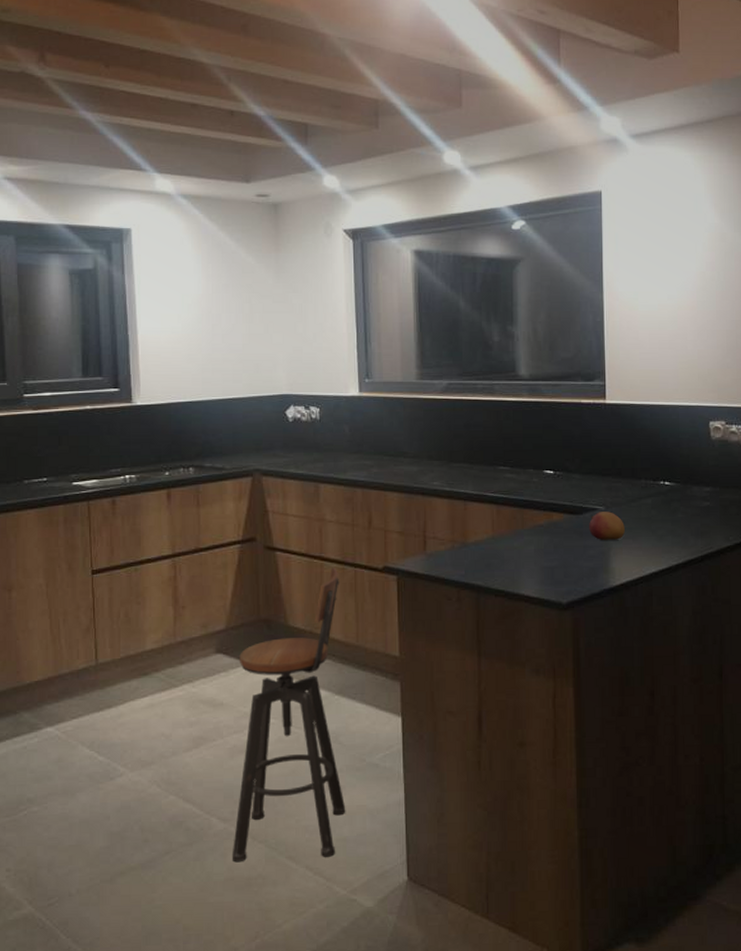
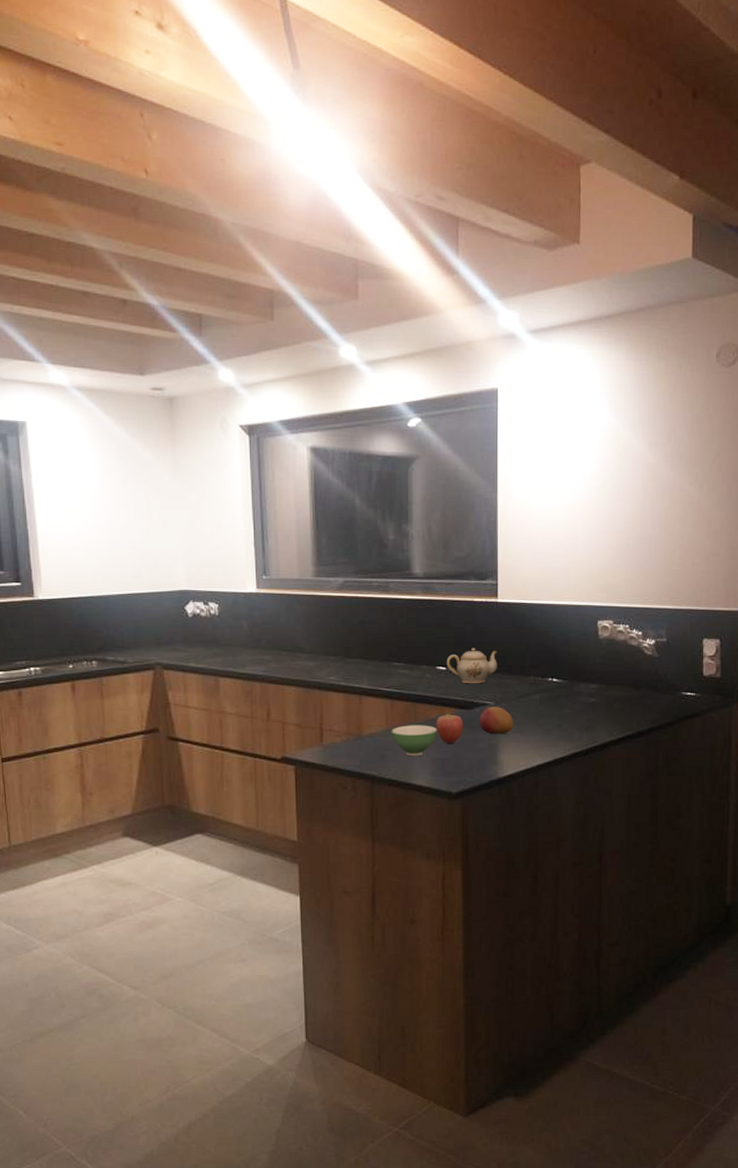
bar stool: present [231,568,346,863] -> none [143,758,249,1026]
bowl: none [497,531,546,565] -> present [390,725,438,757]
fruit: none [544,517,573,551] -> present [435,712,464,744]
teapot: none [554,450,607,489] -> present [446,647,497,684]

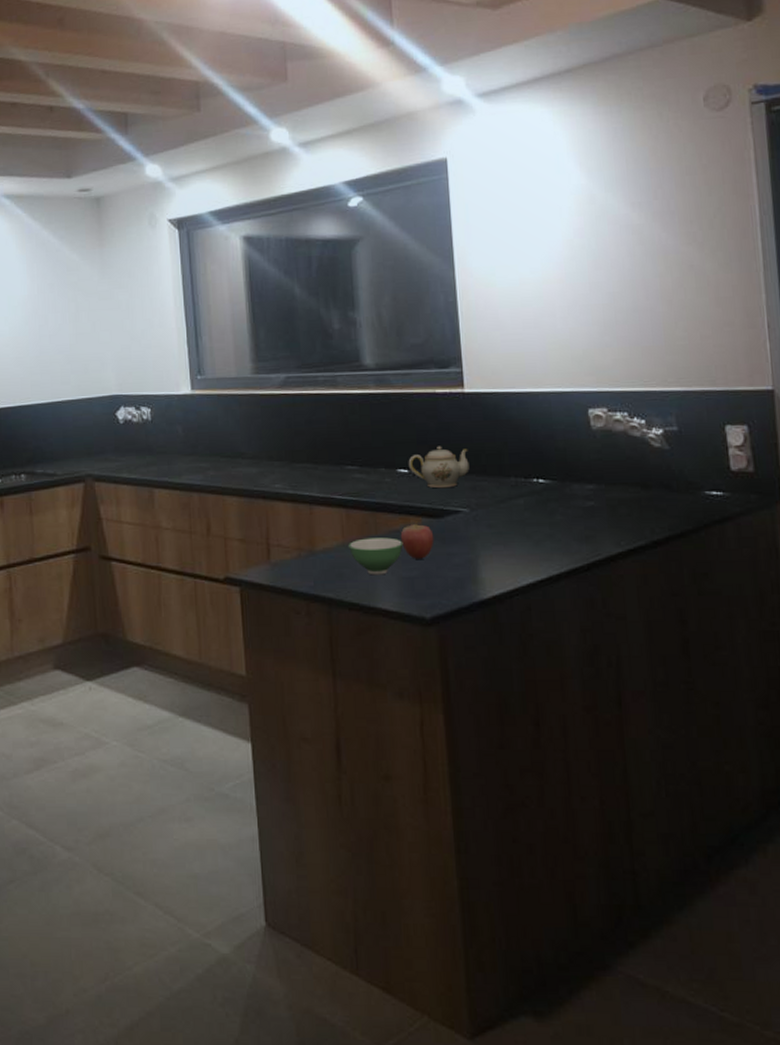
fruit: present [479,707,513,734] -> none [452,514,494,547]

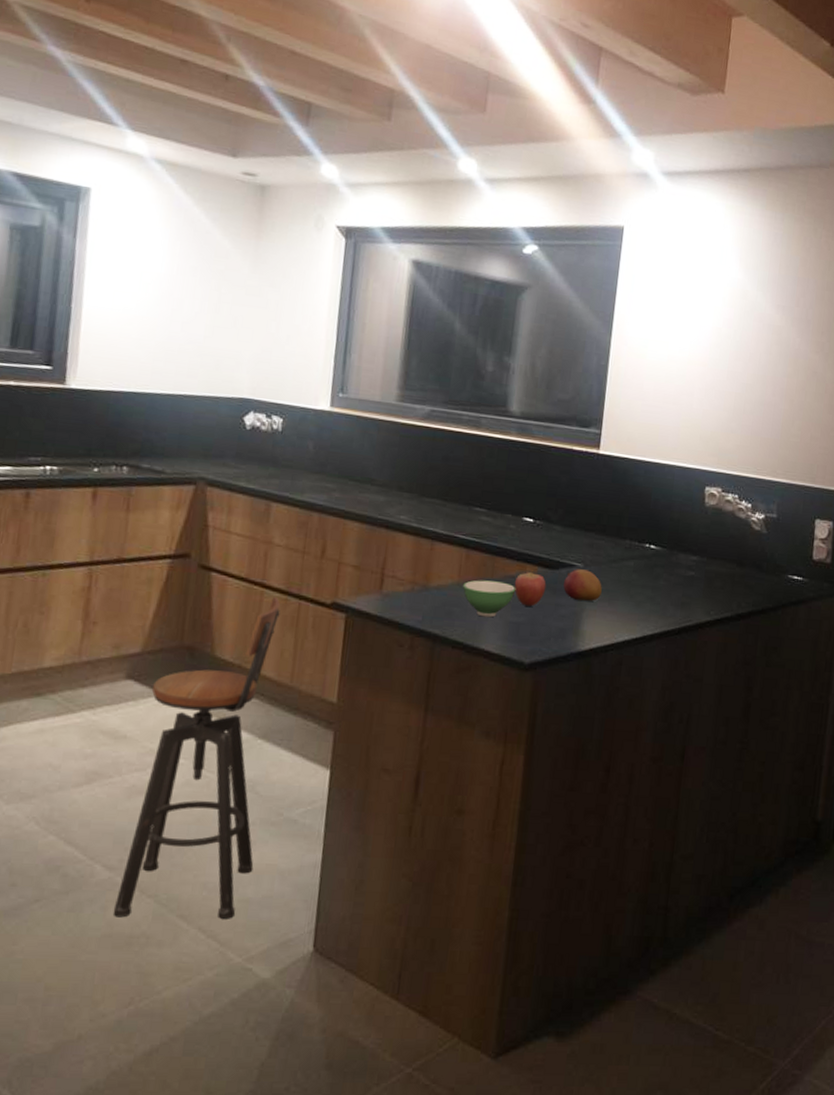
bar stool: none [77,578,196,896] -> present [113,597,280,919]
teapot: present [408,446,470,489] -> none [534,500,593,542]
fruit: none [452,514,494,547] -> present [563,569,602,601]

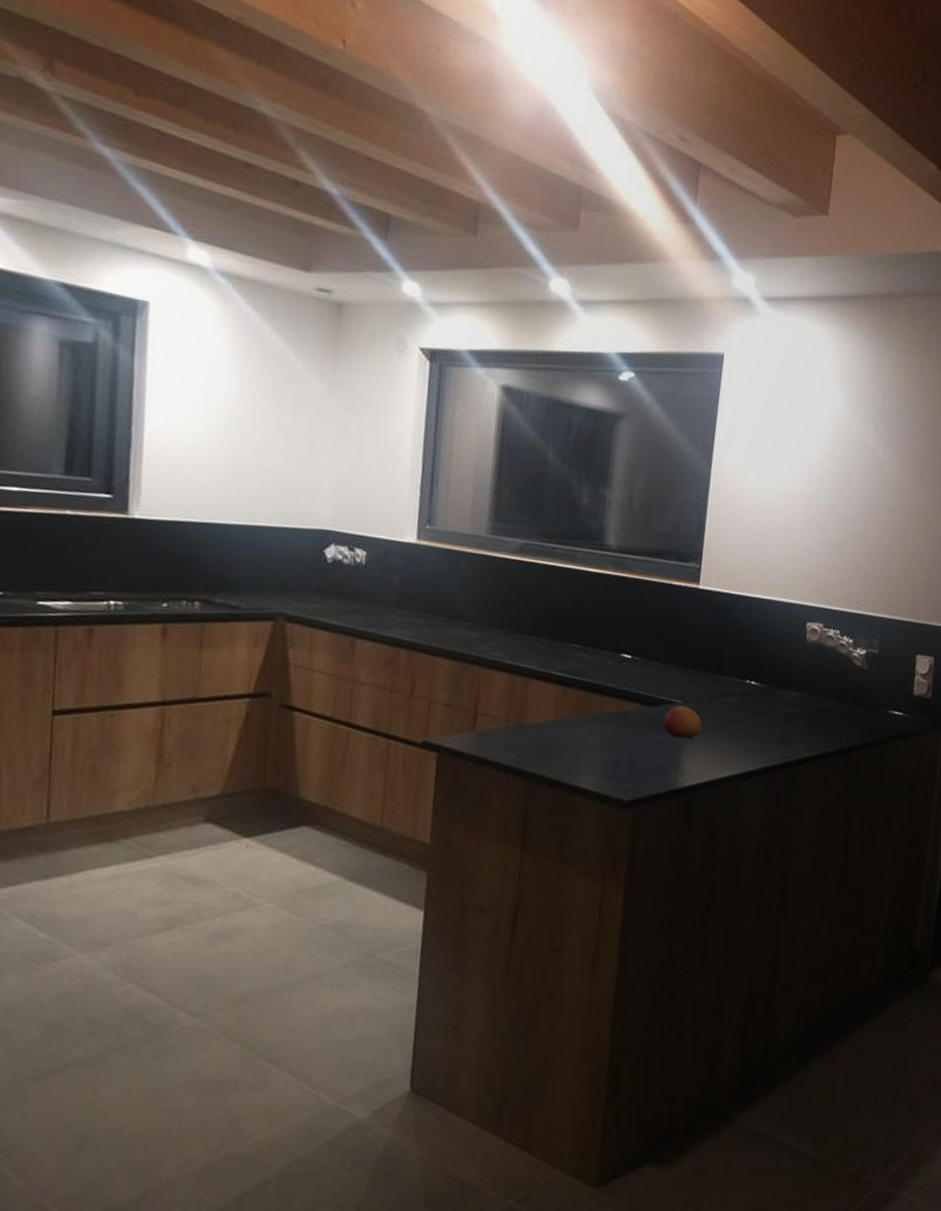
bar stool: present [113,597,280,919] -> none [198,737,368,1064]
bowl: present [462,579,516,618] -> none [558,717,615,756]
fruit: present [514,570,547,607] -> none [612,707,645,744]

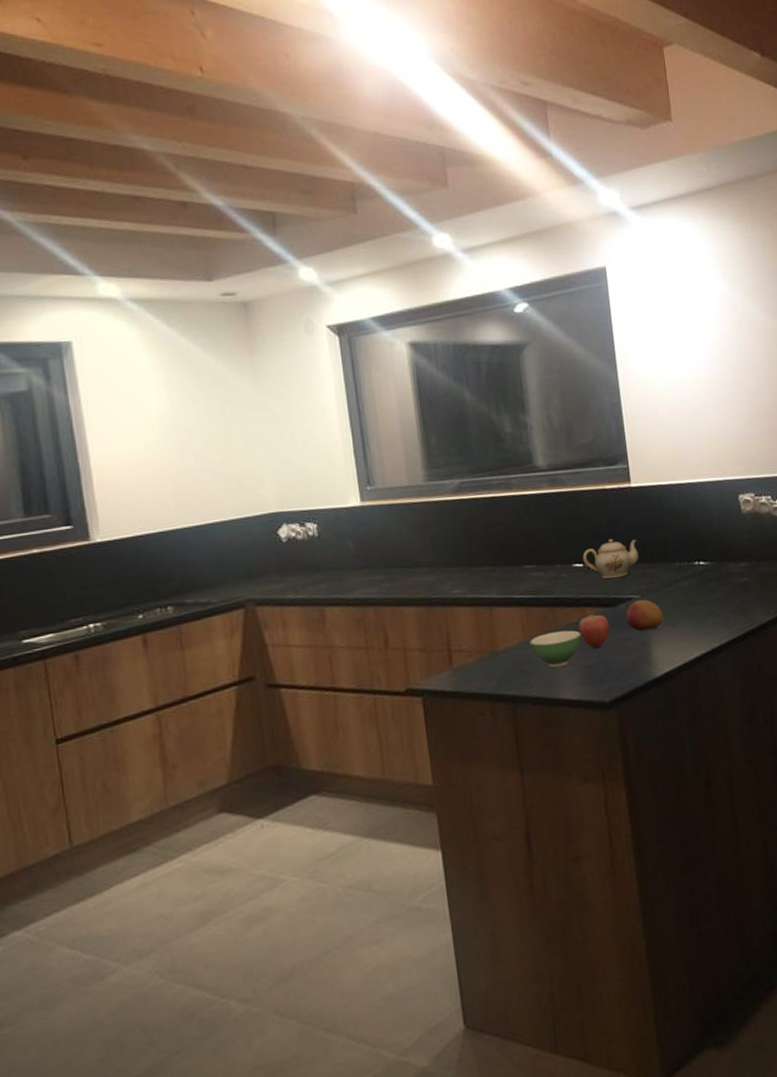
bowl: none [558,717,615,756] -> present [528,630,582,669]
fruit: none [612,707,645,744] -> present [578,612,610,648]
teapot: none [632,636,692,679] -> present [582,538,639,579]

